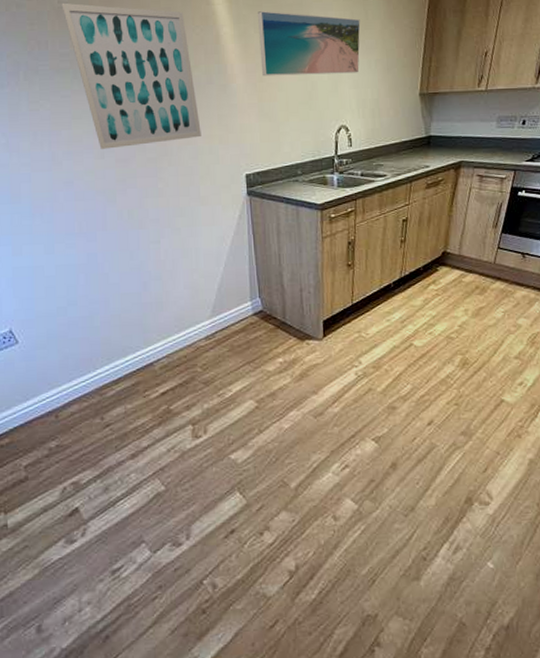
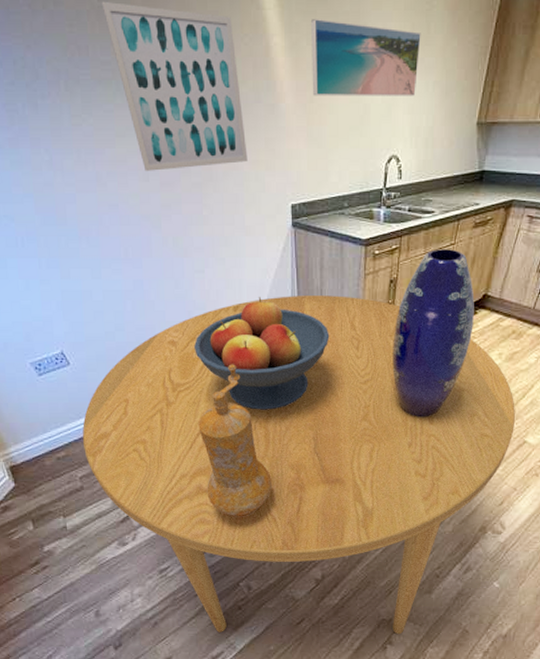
dining table: none [28,259,490,644] -> present [82,295,515,635]
fruit bowl: none [150,265,290,382] -> present [194,297,330,410]
pepper mill: none [155,334,236,502] -> present [198,364,272,517]
vase: none [355,209,436,381] -> present [391,249,474,418]

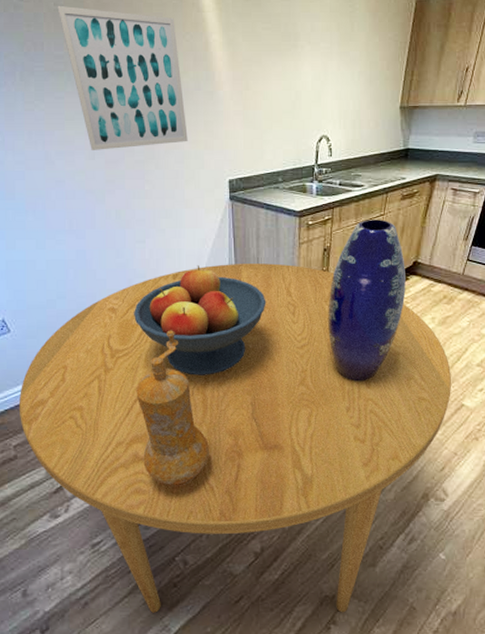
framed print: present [311,19,421,96] -> none [247,20,346,85]

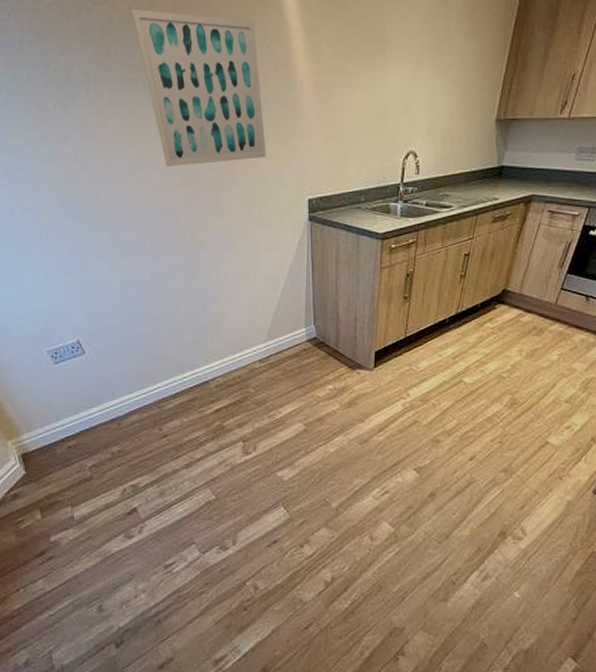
dining table: present [18,263,451,613] -> none [93,288,537,645]
fruit bowl: present [134,265,266,376] -> none [208,289,344,403]
pepper mill: present [136,330,209,486] -> none [209,356,282,513]
vase: present [327,219,406,382] -> none [407,243,493,415]

